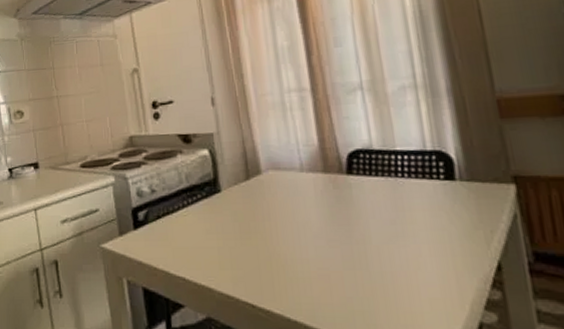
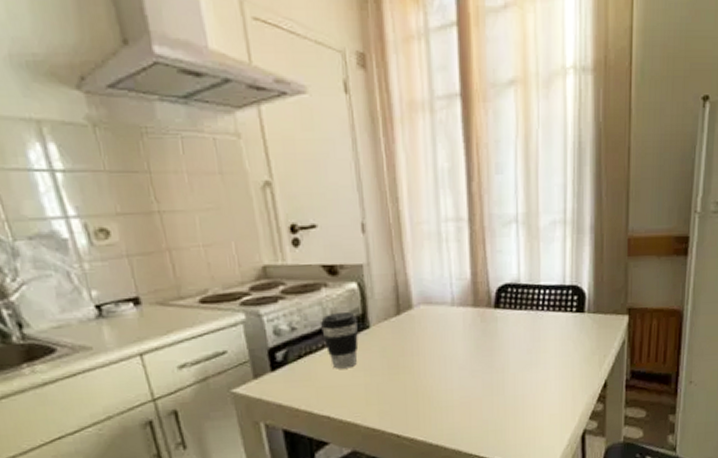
coffee cup: none [176,177,211,231] -> present [320,312,359,369]

